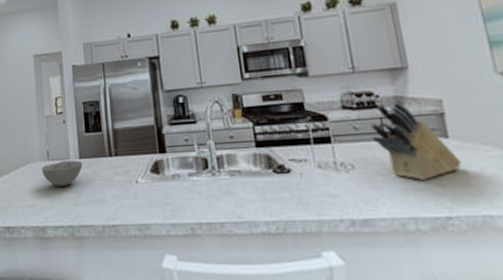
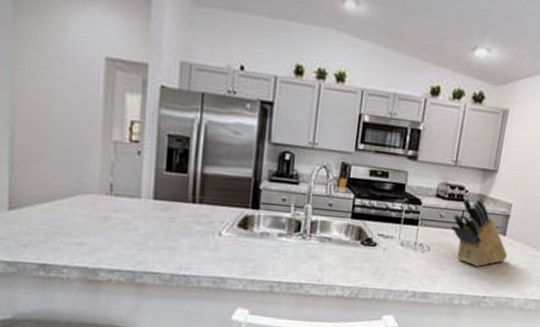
bowl: present [41,160,83,186] -> none [99,198,157,227]

